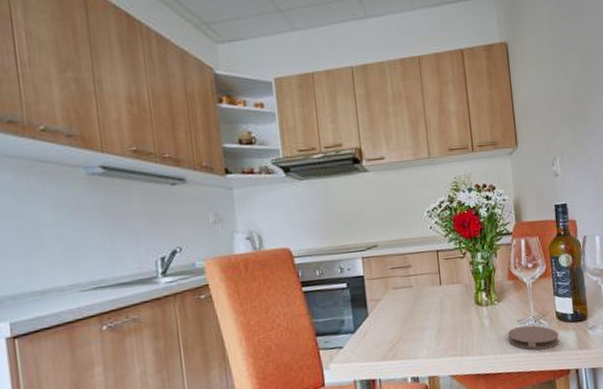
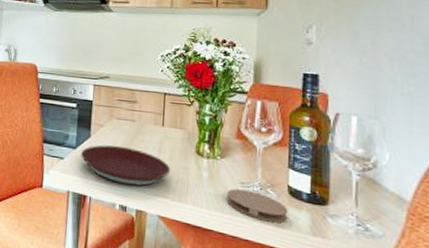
plate: none [361,315,455,357] -> present [81,144,171,187]

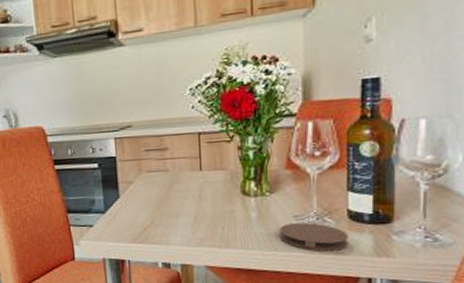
plate: present [81,144,171,187] -> none [112,201,215,242]

